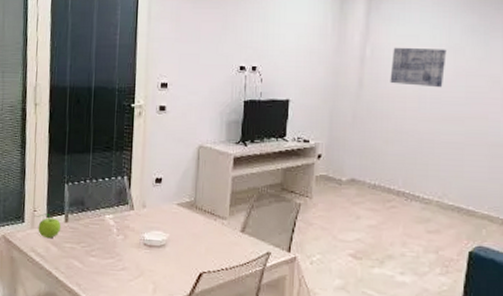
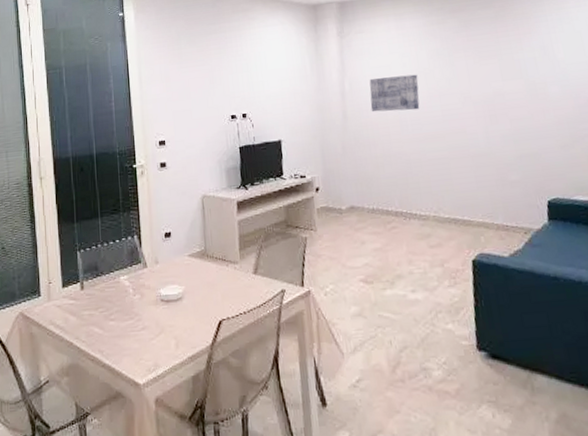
fruit: present [34,213,62,239] -> none [49,284,78,309]

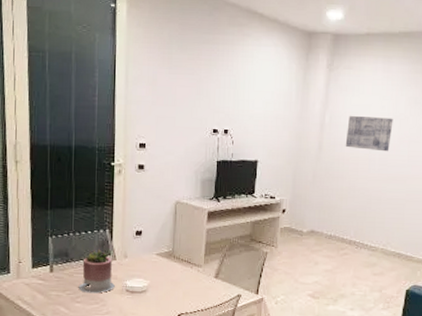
succulent planter: none [111,258,149,308] -> present [78,249,115,293]

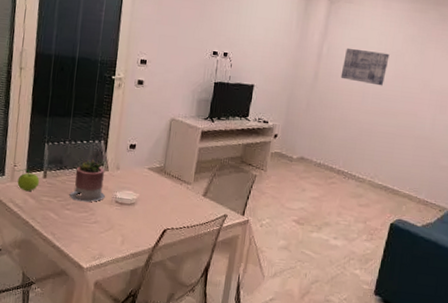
fruit: none [19,265,47,288] -> present [14,169,40,192]

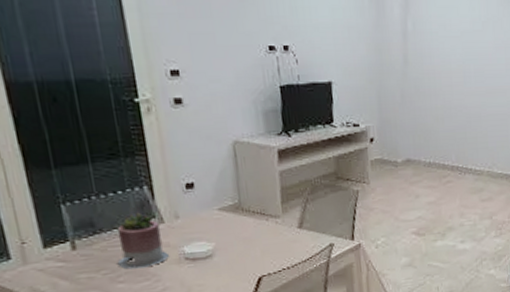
fruit: present [14,169,40,192] -> none [23,243,69,273]
wall art: present [340,47,390,86] -> none [434,19,486,61]

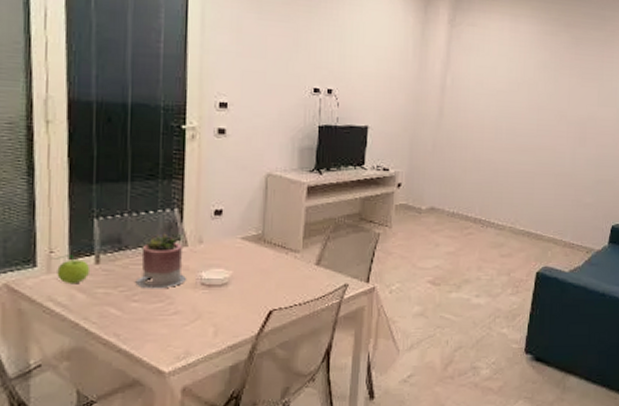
fruit: none [23,243,69,273] -> present [50,255,91,285]

